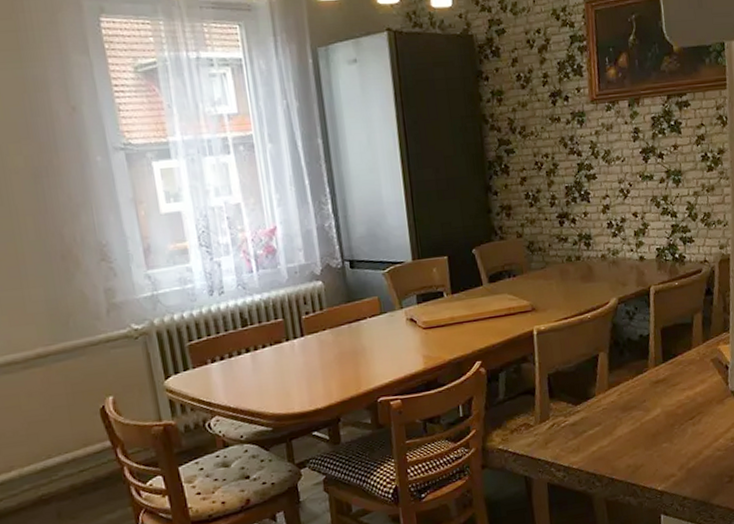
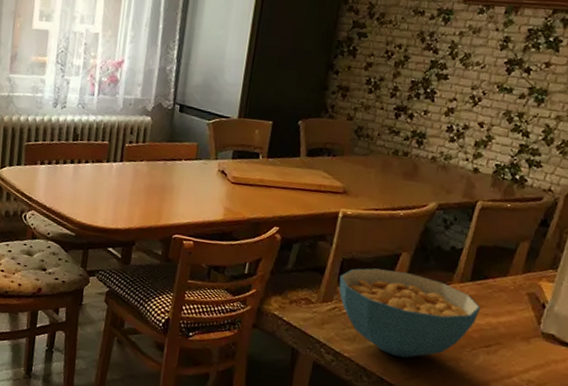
cereal bowl: none [550,370,678,454] -> present [339,268,481,358]

